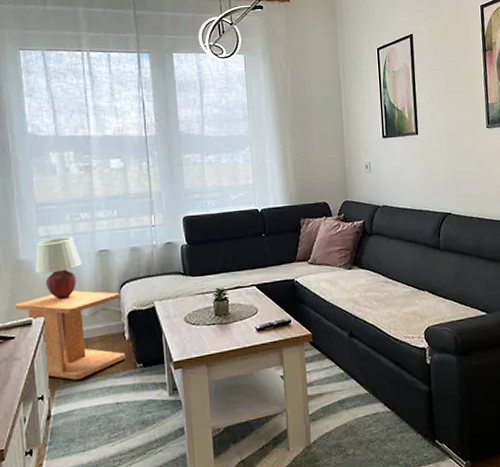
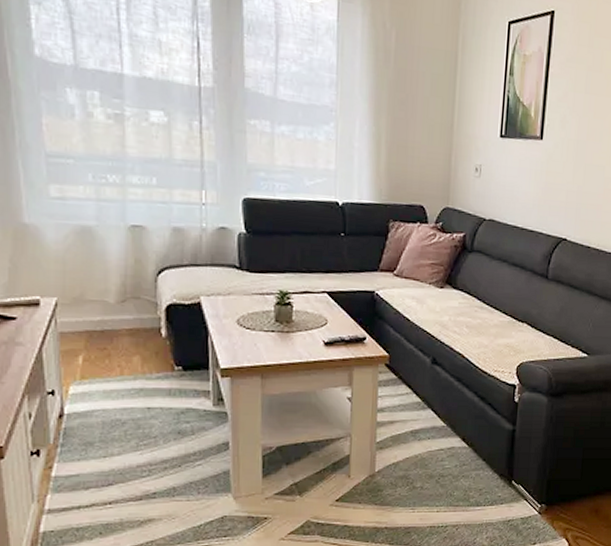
side table: present [14,290,126,380] -> none [16,270,162,377]
table lamp: present [35,236,82,300] -> none [45,201,108,280]

